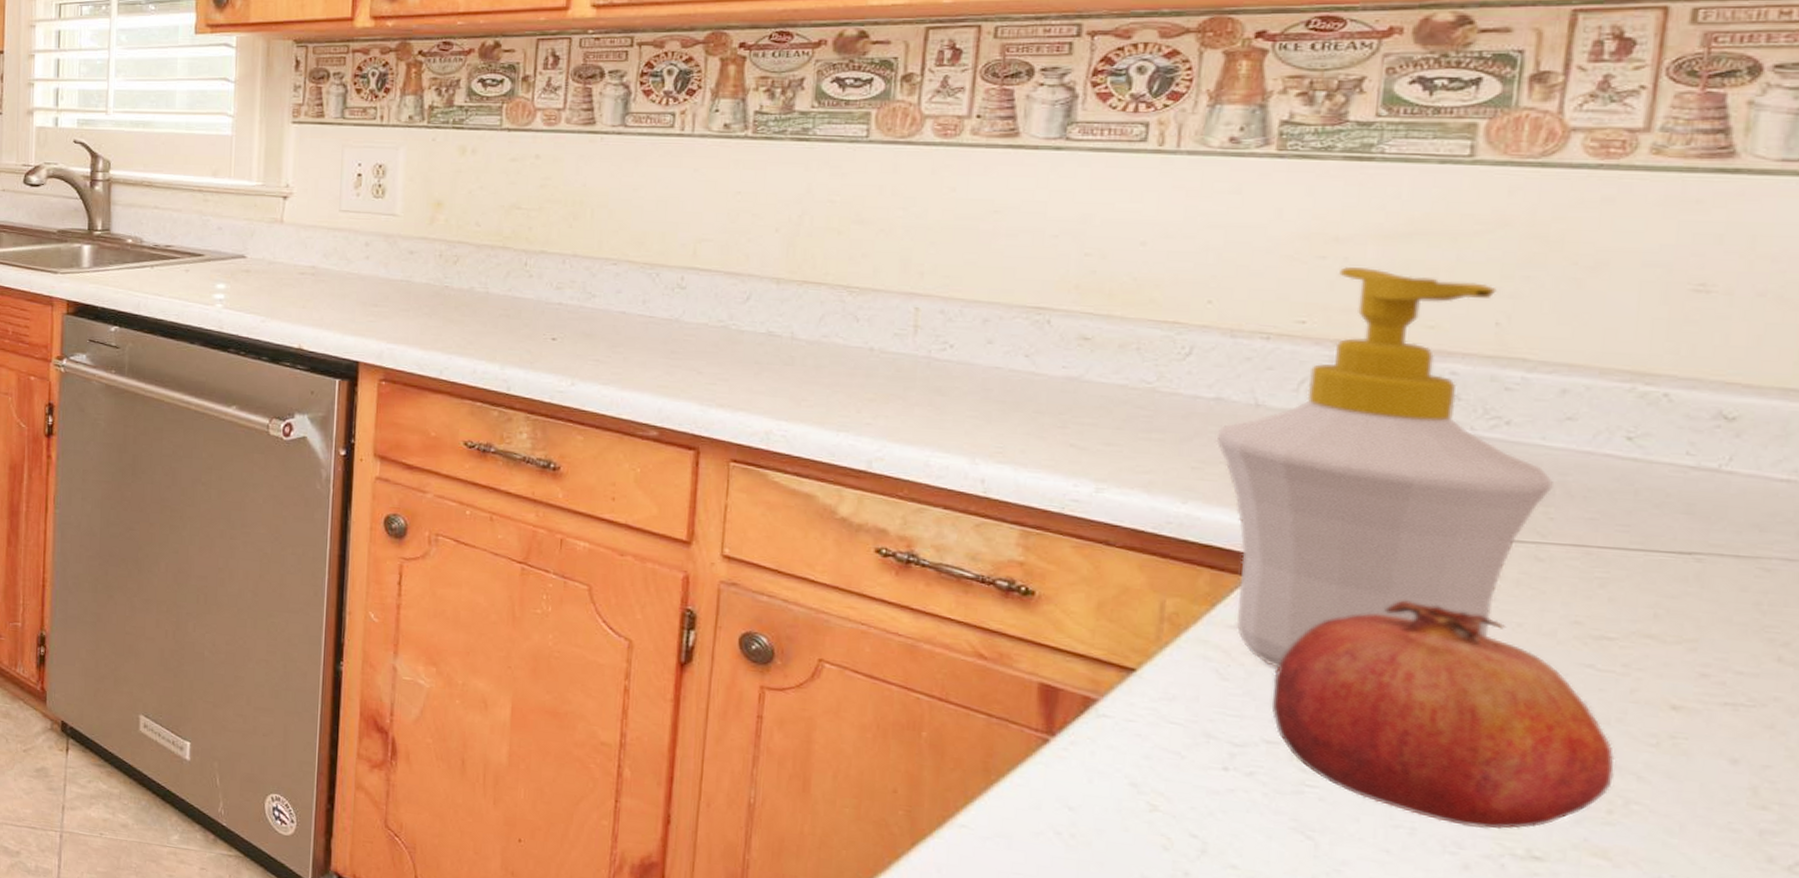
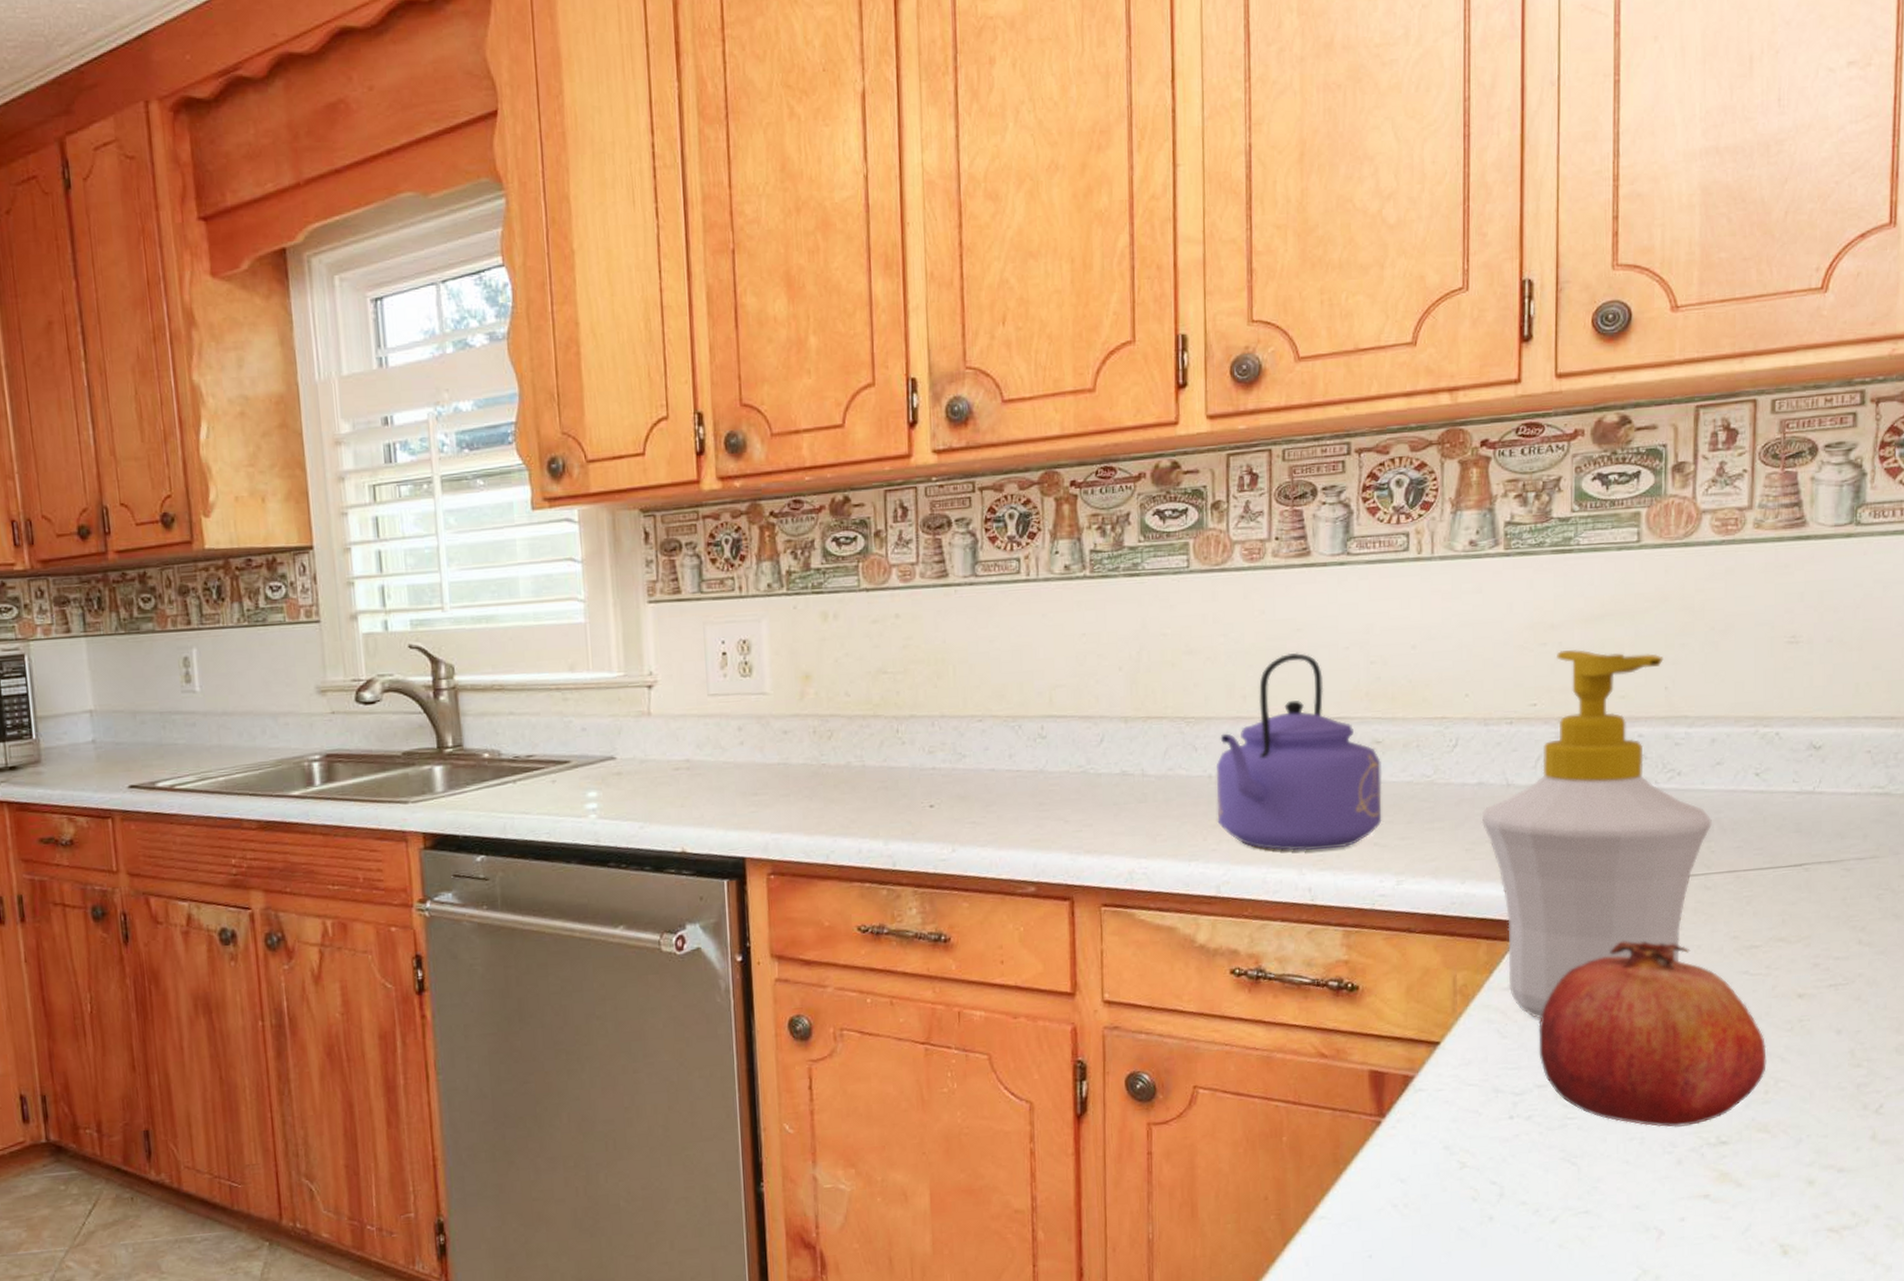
kettle: none [875,234,1088,444] -> present [1216,652,1382,851]

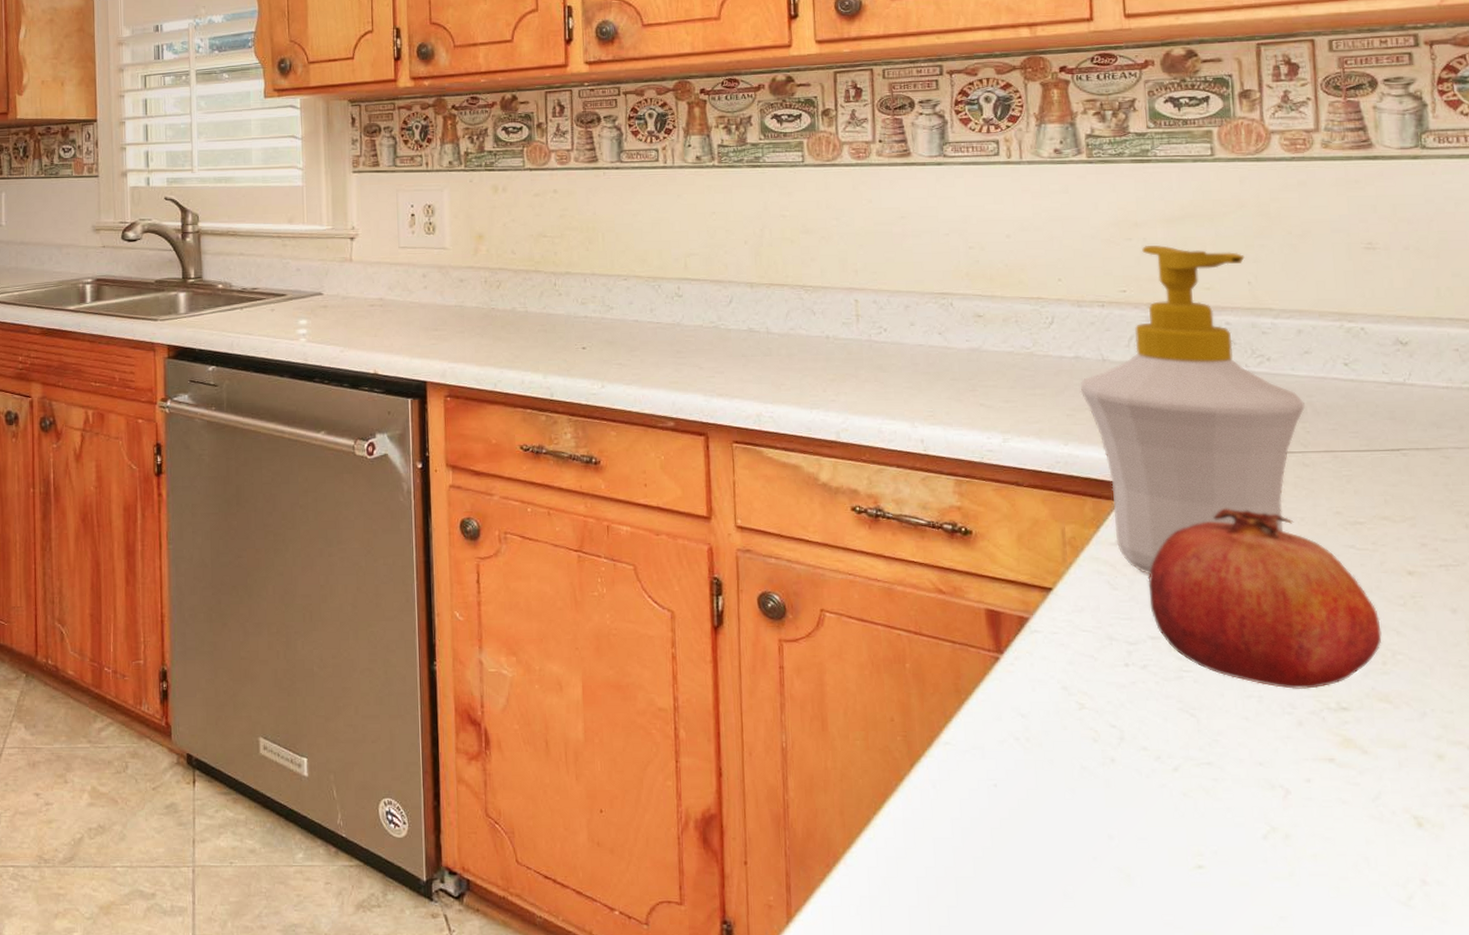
kettle: present [1216,652,1382,851] -> none [832,236,987,407]

